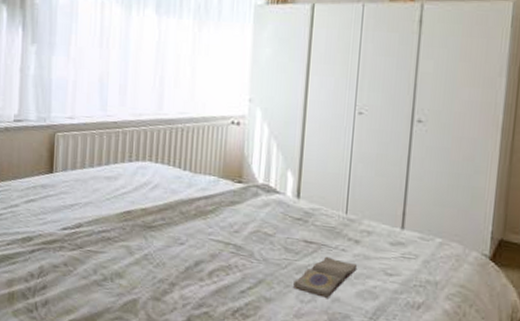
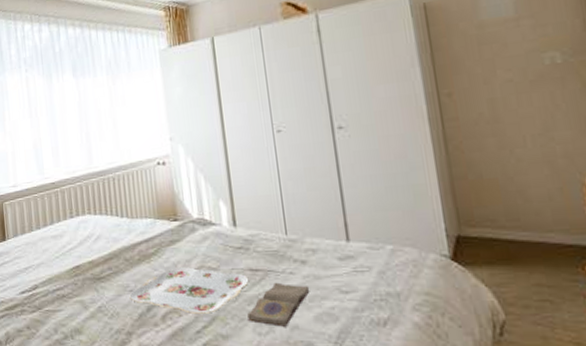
serving tray: none [179,228,302,276] -> present [129,267,250,314]

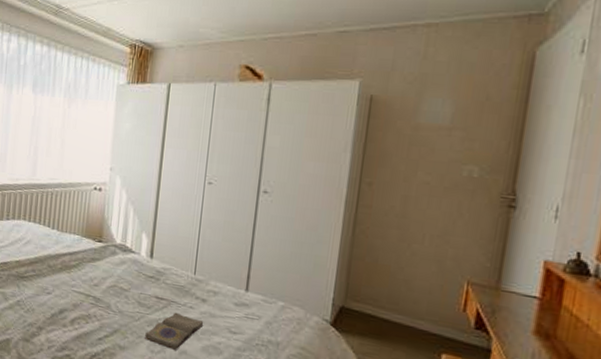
serving tray: present [129,267,250,314] -> none [46,282,154,326]

